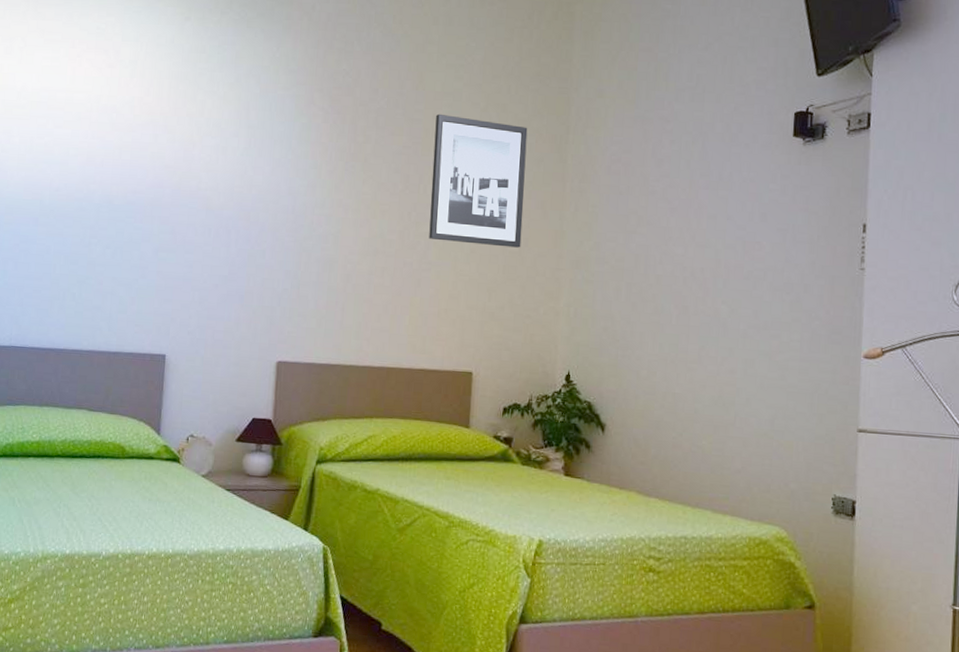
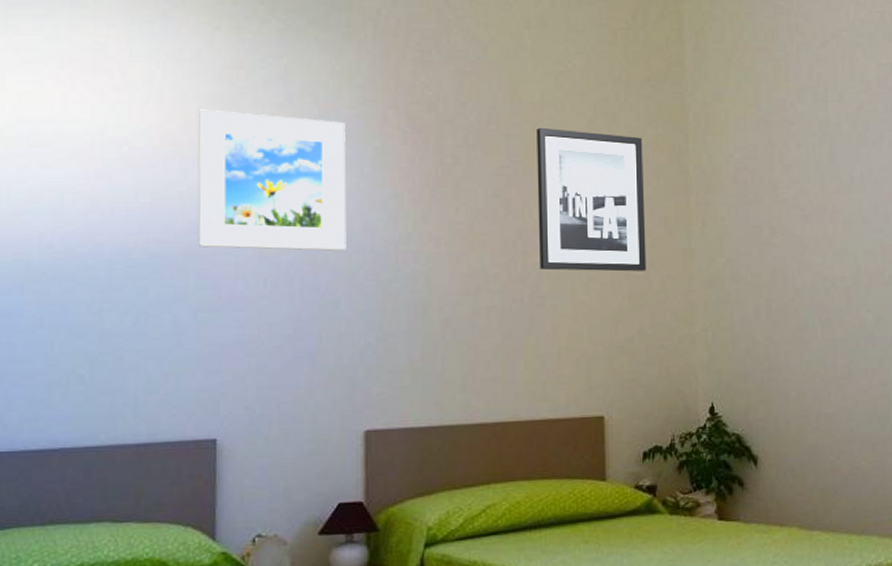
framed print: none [162,85,280,210] -> present [197,109,347,251]

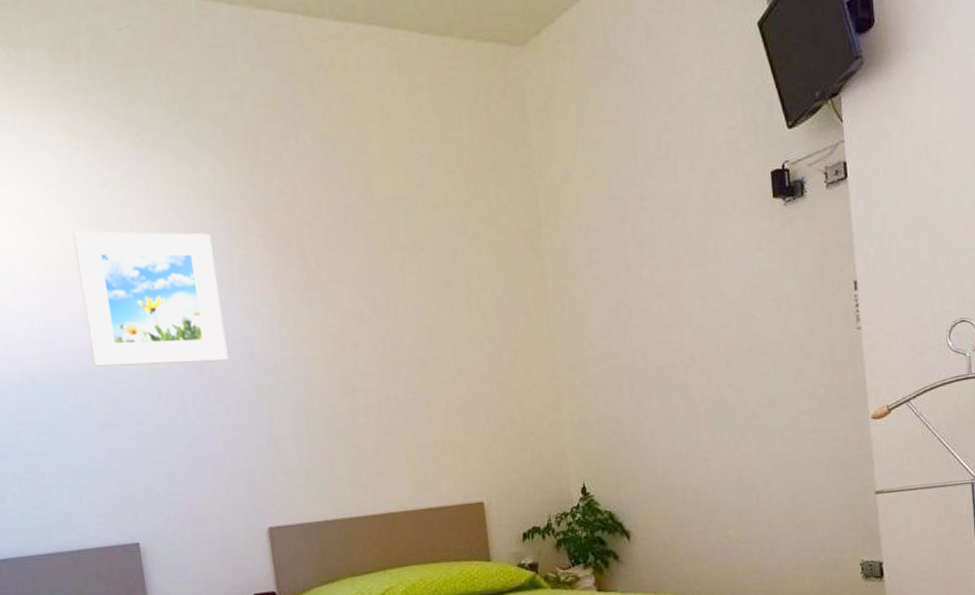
wall art: present [537,127,647,272] -> none [392,223,511,366]

